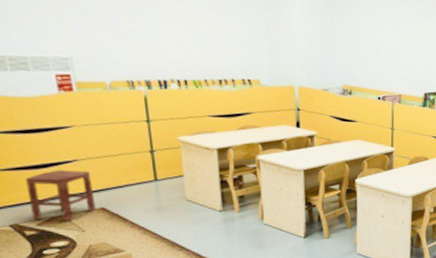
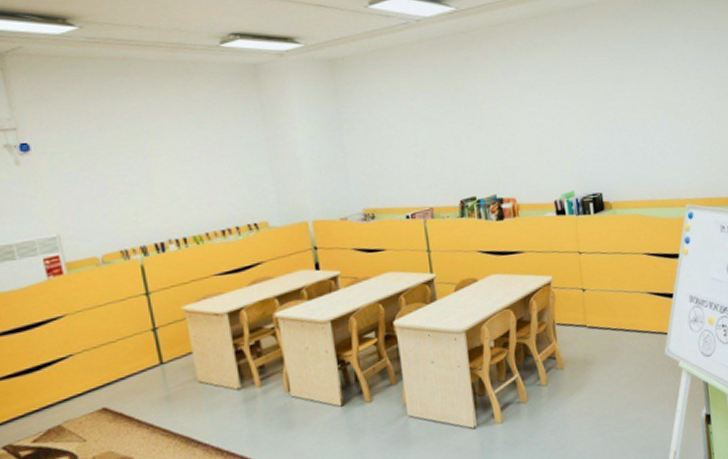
stool: present [25,170,96,221] -> none [16,366,96,437]

